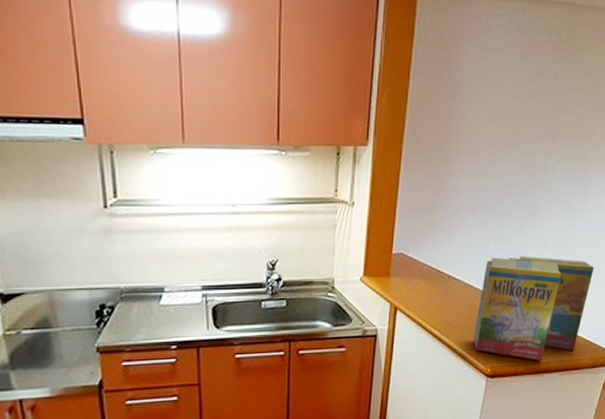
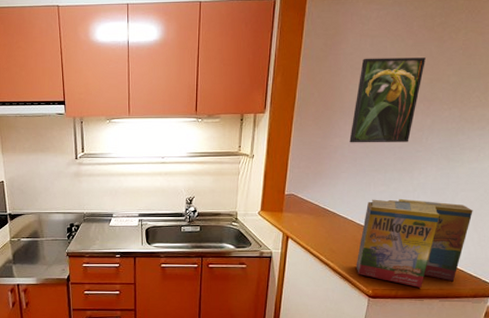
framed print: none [467,78,550,187] -> present [349,57,426,143]

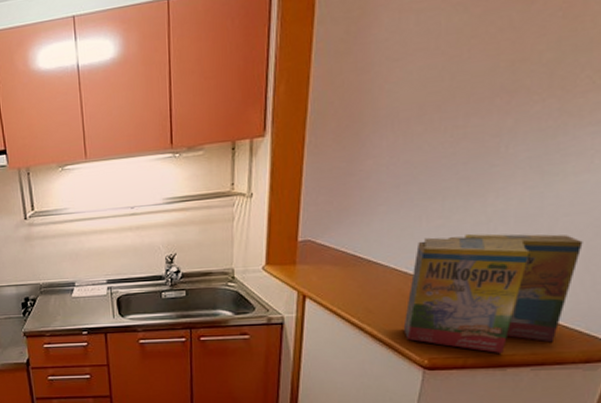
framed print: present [349,57,426,143] -> none [388,30,502,164]

